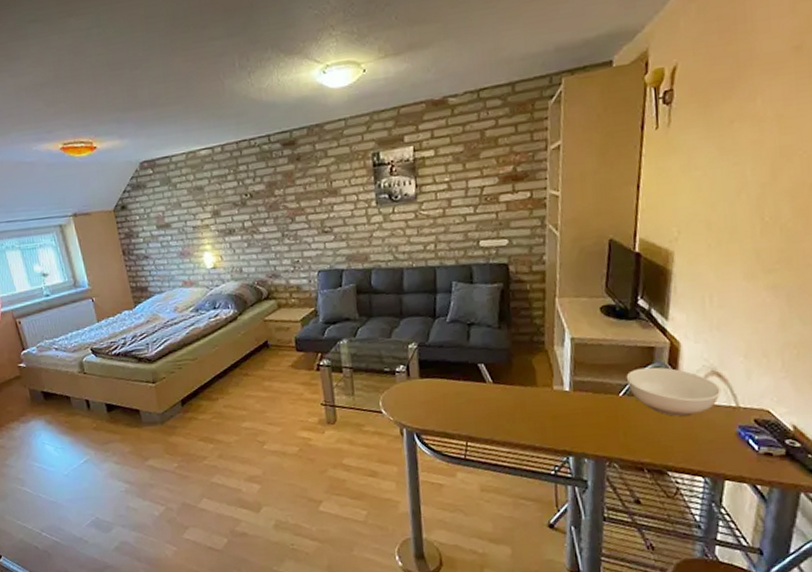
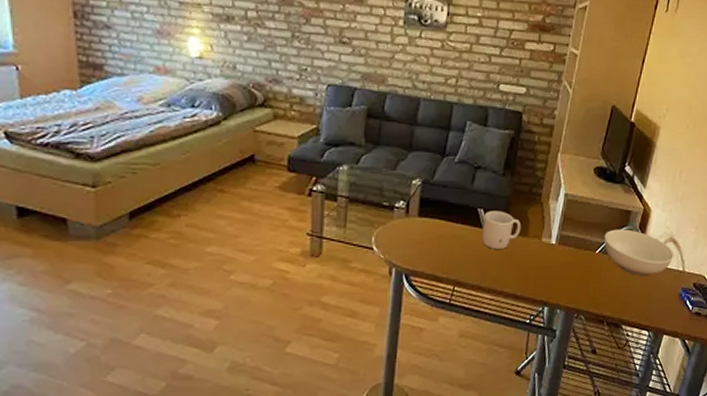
mug: none [485,363,528,403] -> present [482,210,522,250]

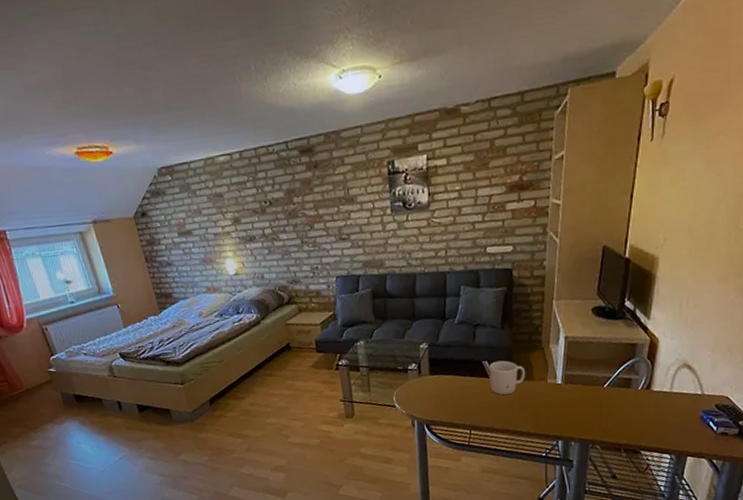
bowl: present [604,229,675,277] -> none [611,361,691,404]

